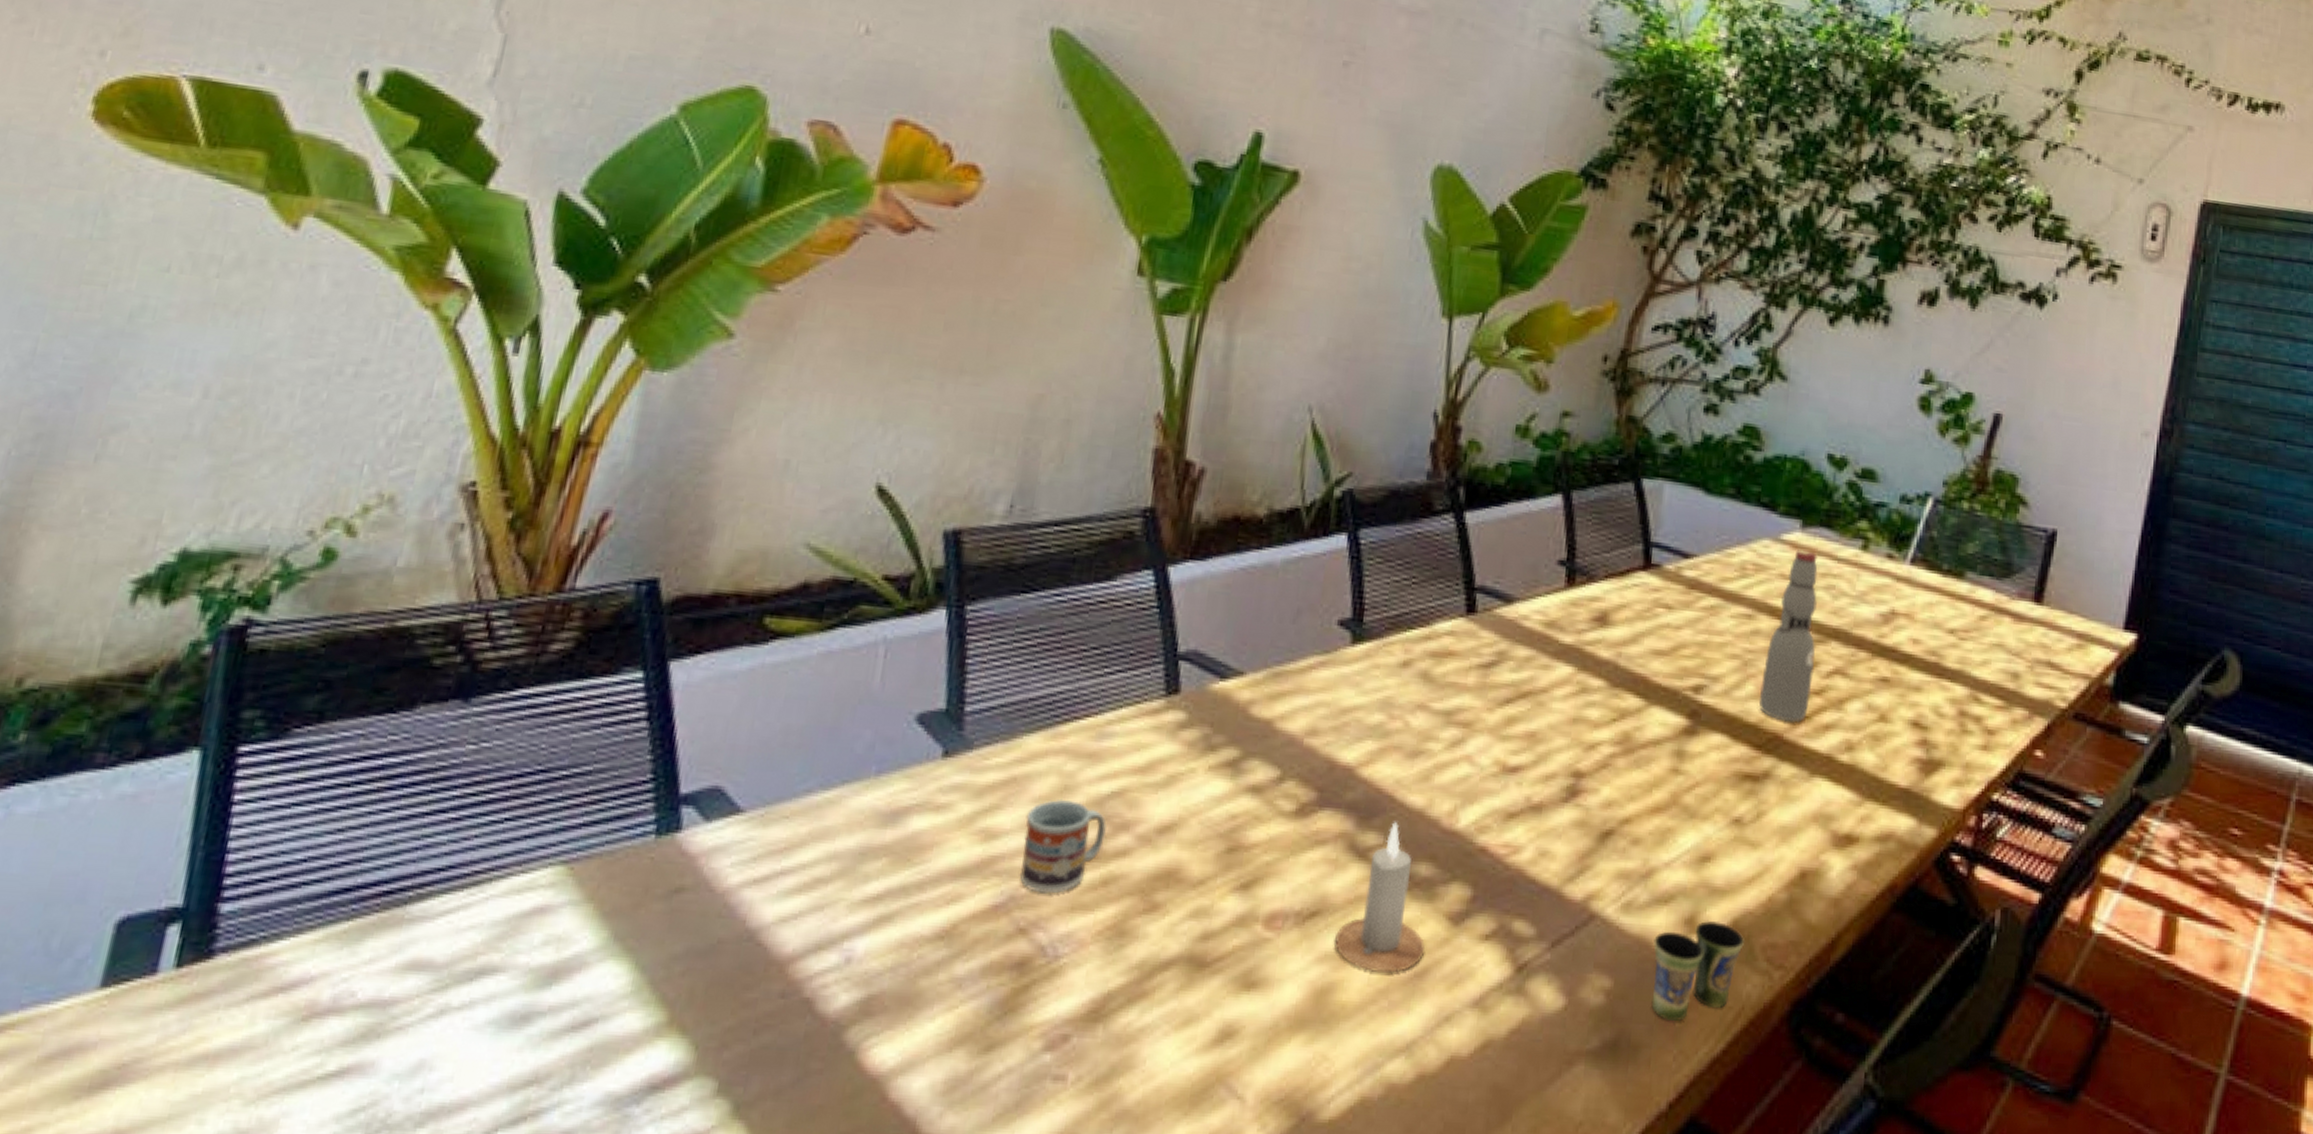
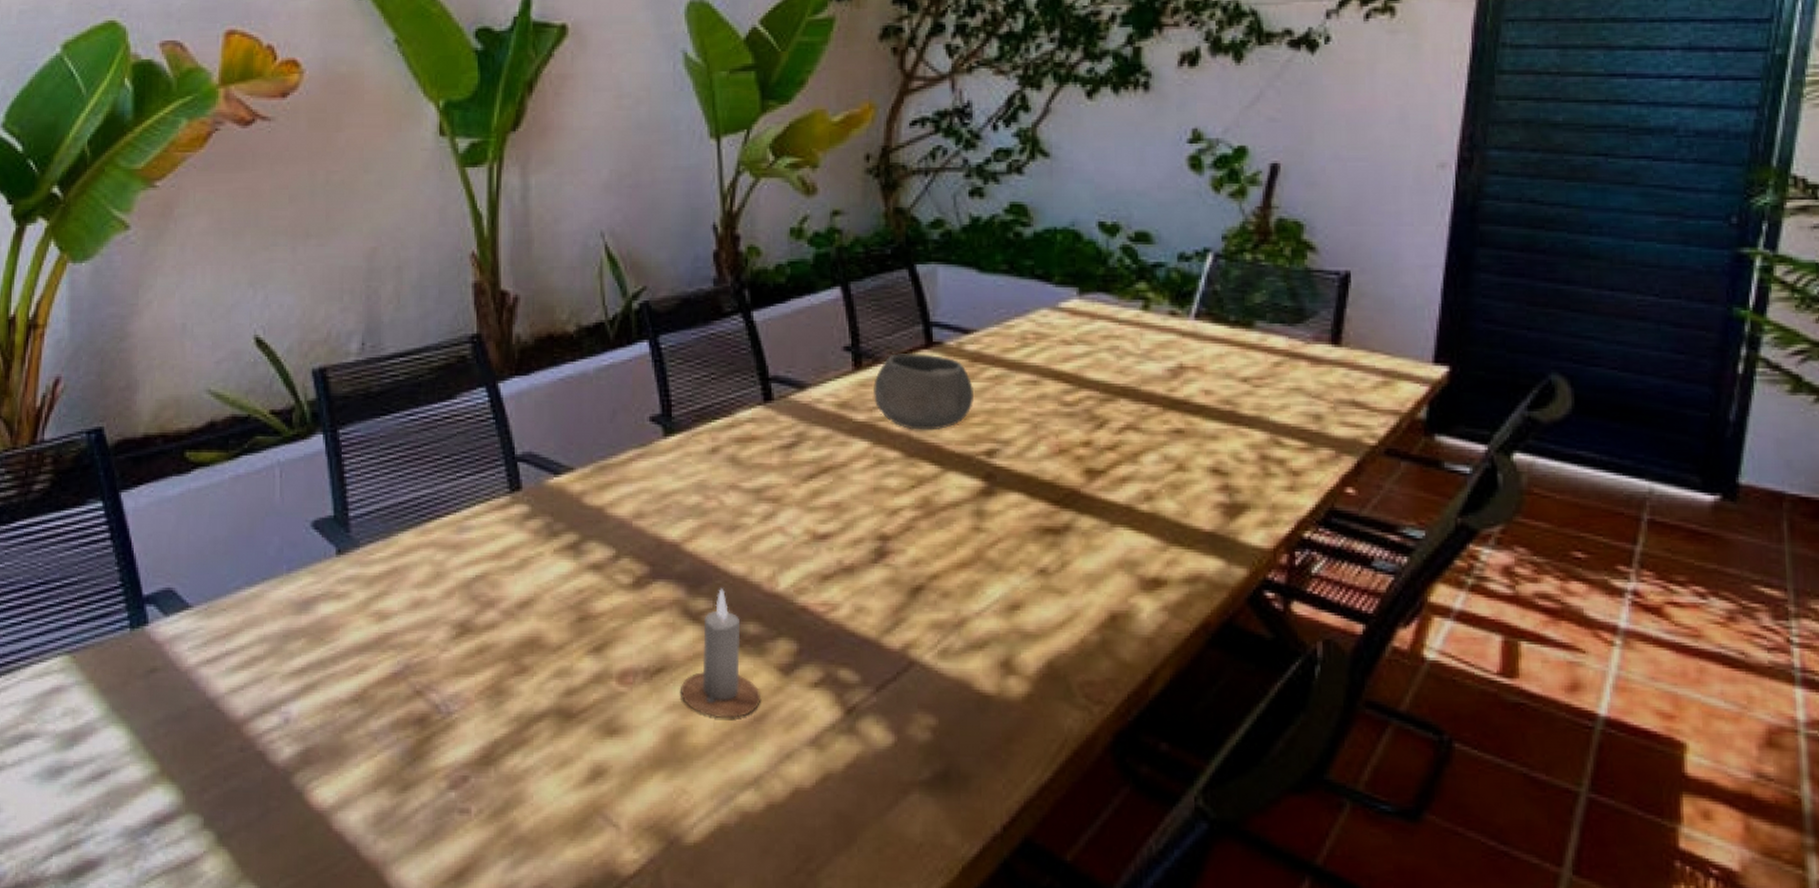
cup: present [1019,799,1107,894] -> none [409,583,476,662]
bowl: none [1583,572,1688,660] -> present [872,352,975,430]
cup: present [1651,920,1746,1021] -> none [973,662,1062,753]
bottle: present [1758,550,1818,723] -> none [1052,316,1105,478]

